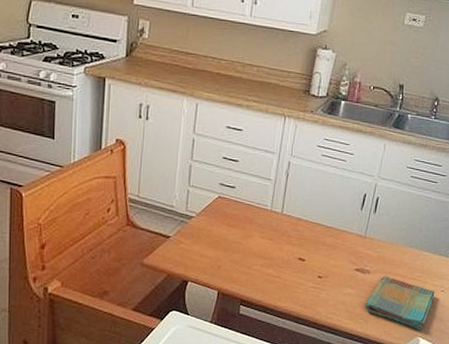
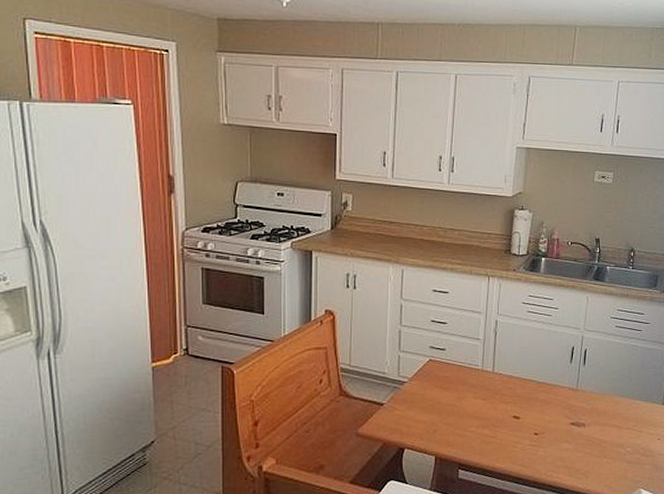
dish towel: present [364,276,435,329] -> none [583,428,651,481]

